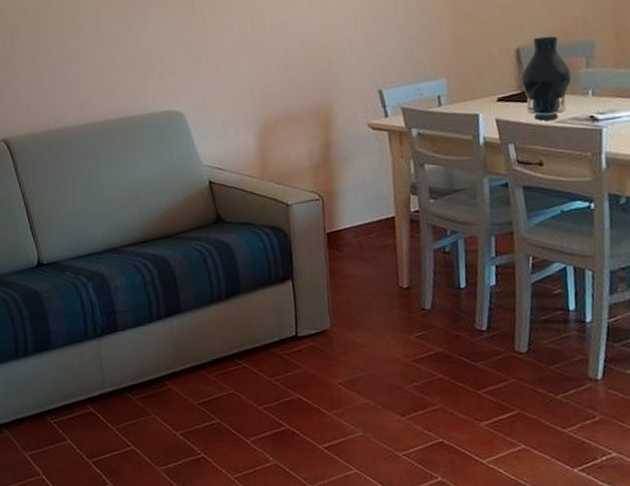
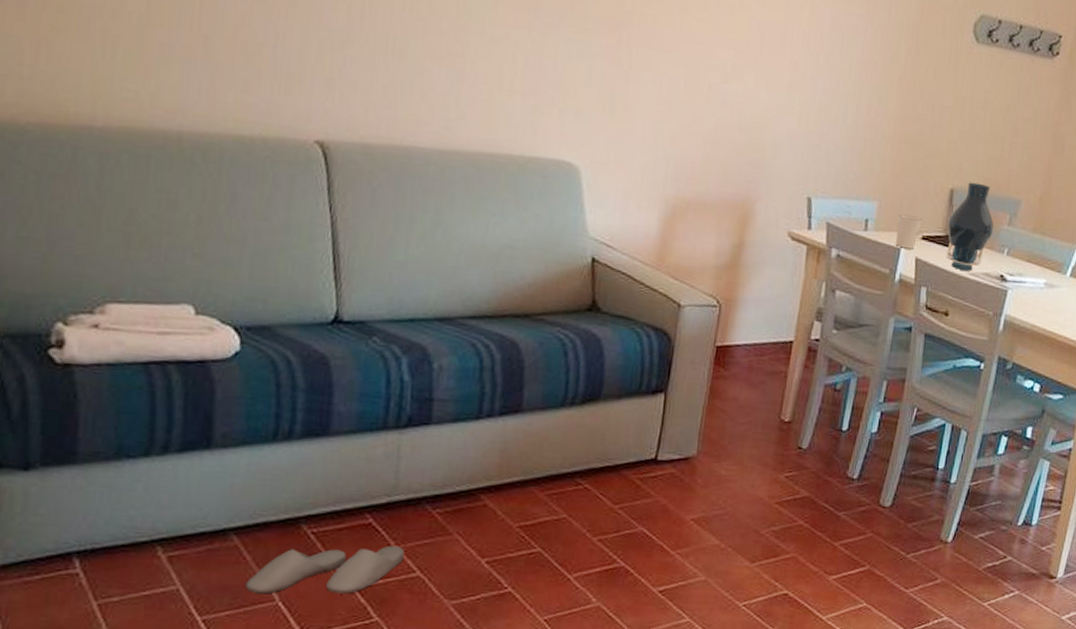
slippers: none [19,427,120,471] -> present [245,545,405,595]
cup: none [468,82,499,114] -> present [895,214,924,249]

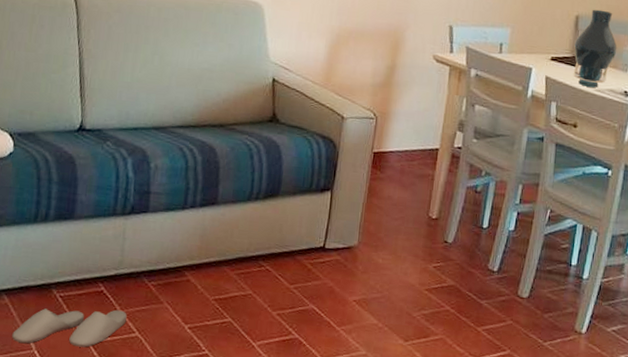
cup: present [895,214,924,249] -> none [527,38,553,69]

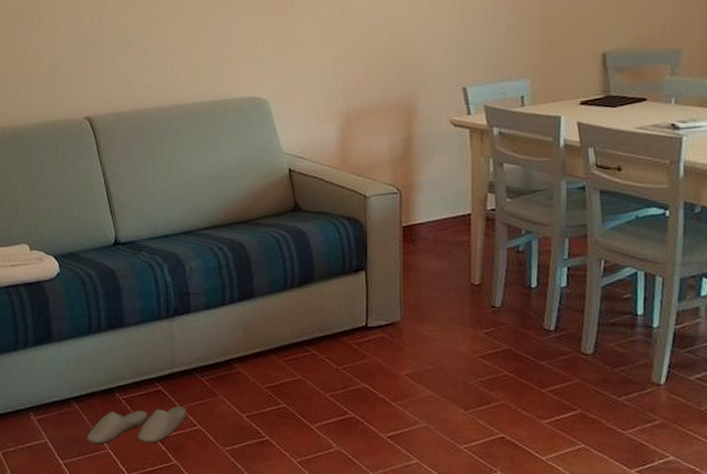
vase: present [573,9,618,88] -> none [605,42,656,126]

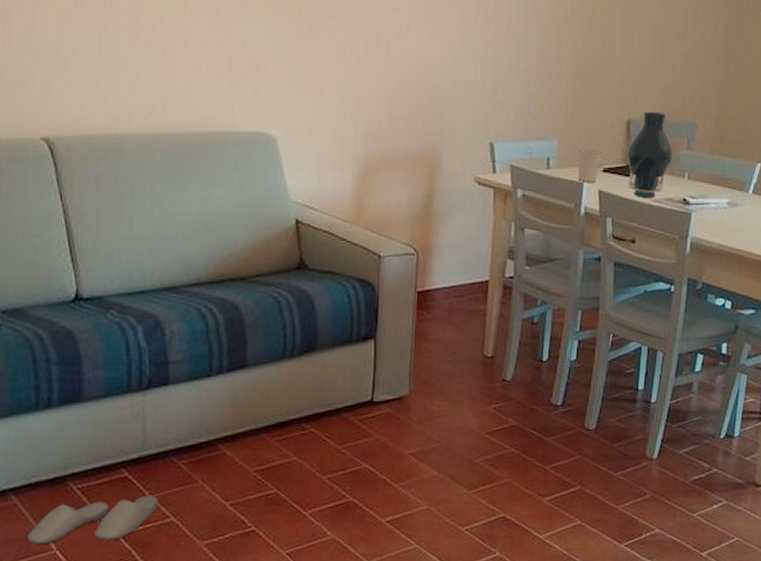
cup: none [552,84,582,116] -> present [577,149,605,182]
vase: none [605,42,656,126] -> present [627,111,673,198]

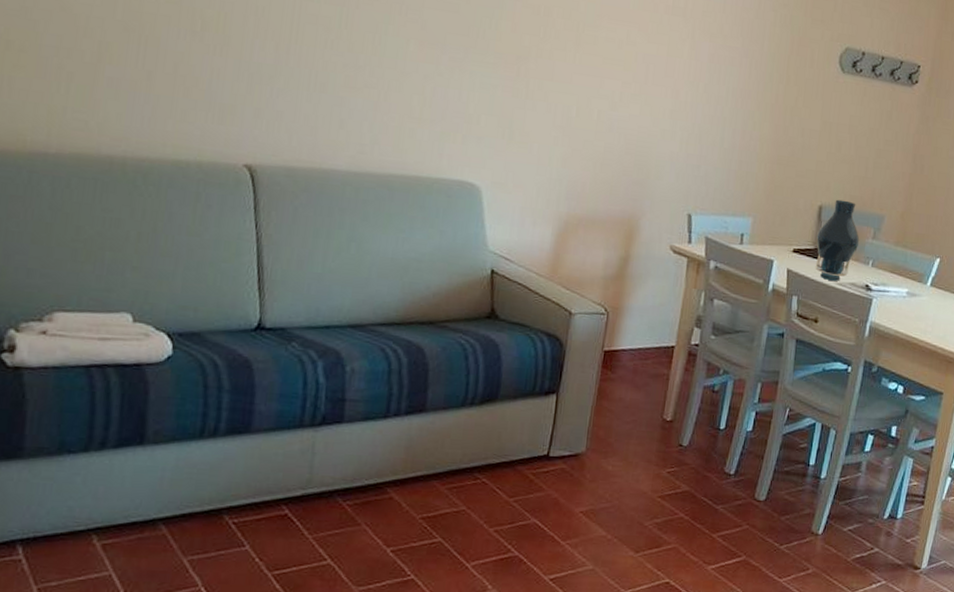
slippers: present [27,495,158,545] -> none [171,535,317,580]
cup: present [577,149,605,182] -> none [768,229,795,261]

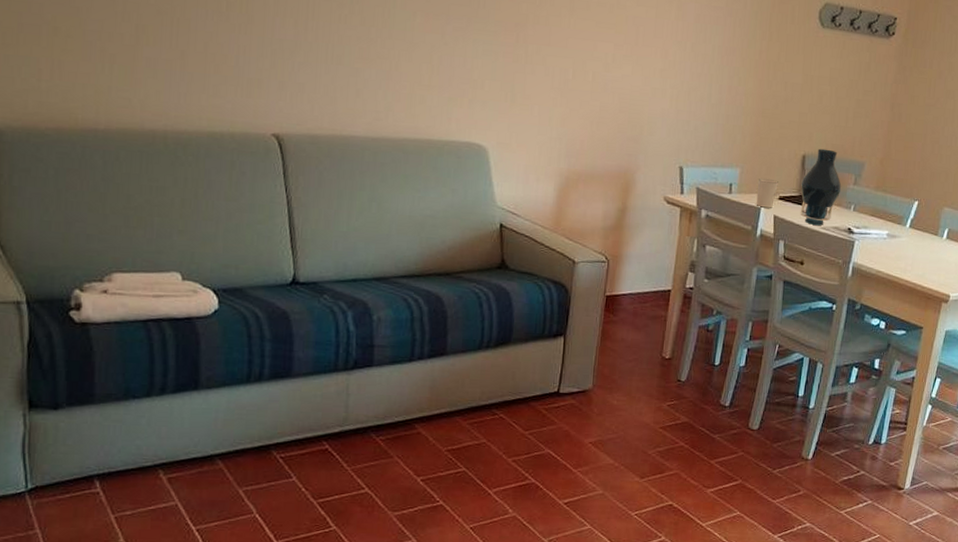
cup: none [768,229,795,261] -> present [756,178,781,208]

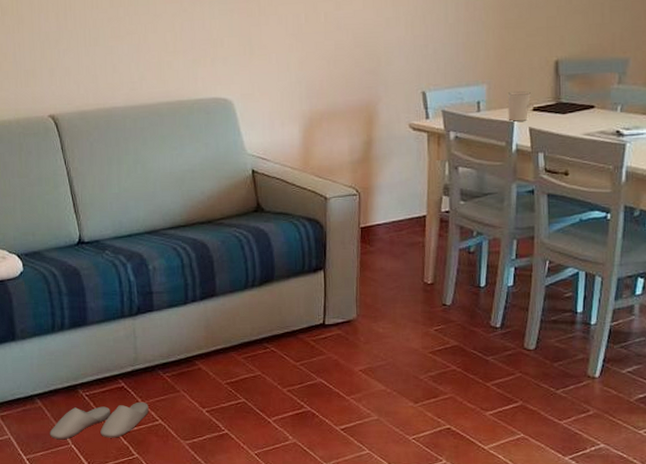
slippers: none [229,467,355,508] -> present [50,402,149,440]
vase: present [800,148,842,225] -> none [557,50,604,132]

